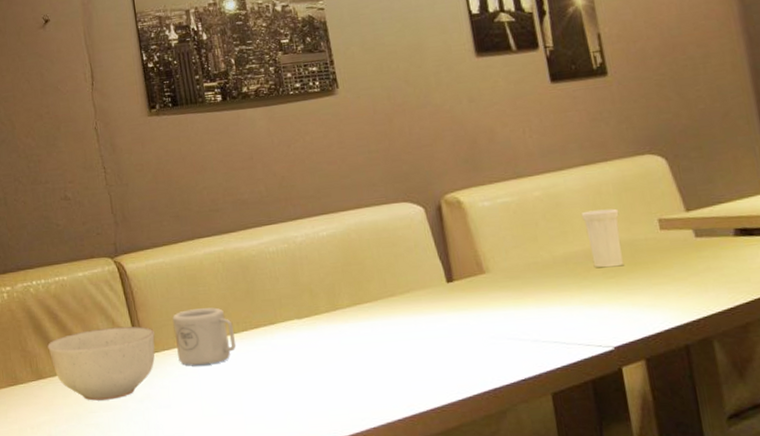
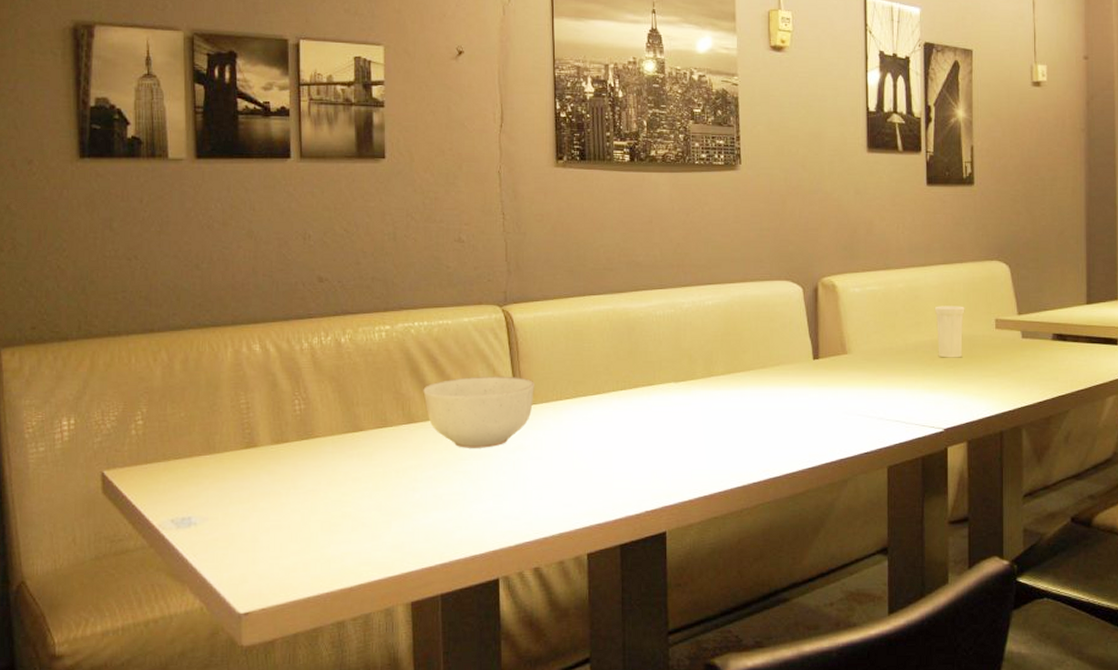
mug: present [172,307,237,366] -> none [554,365,614,420]

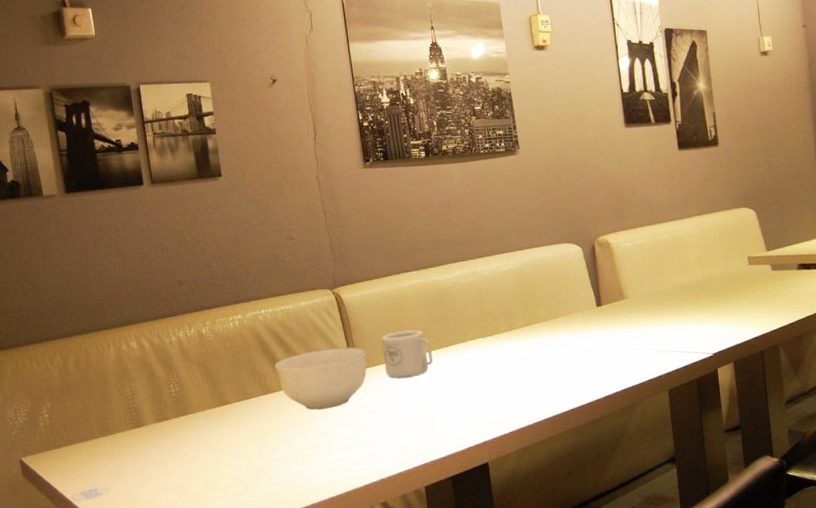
mug: none [554,365,614,420] -> present [381,329,434,378]
cup: present [934,306,965,358] -> none [695,249,722,294]

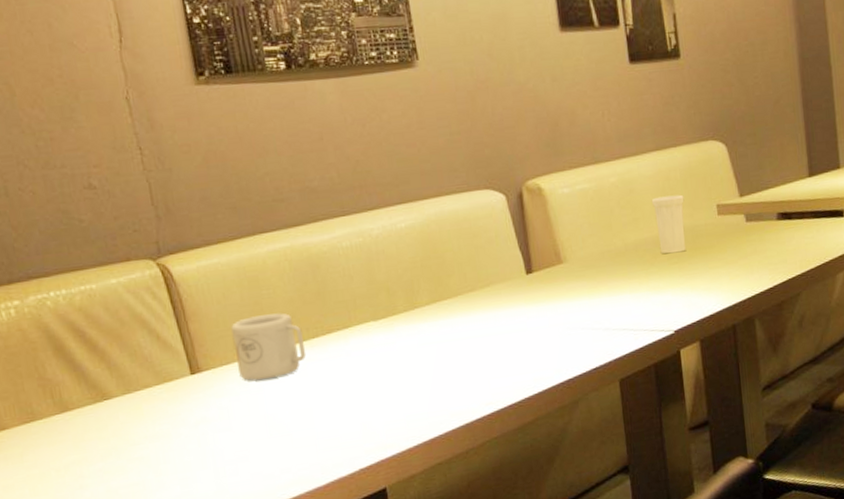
bowl: present [274,346,367,410] -> none [73,339,212,431]
cup: none [695,249,722,294] -> present [651,194,686,254]

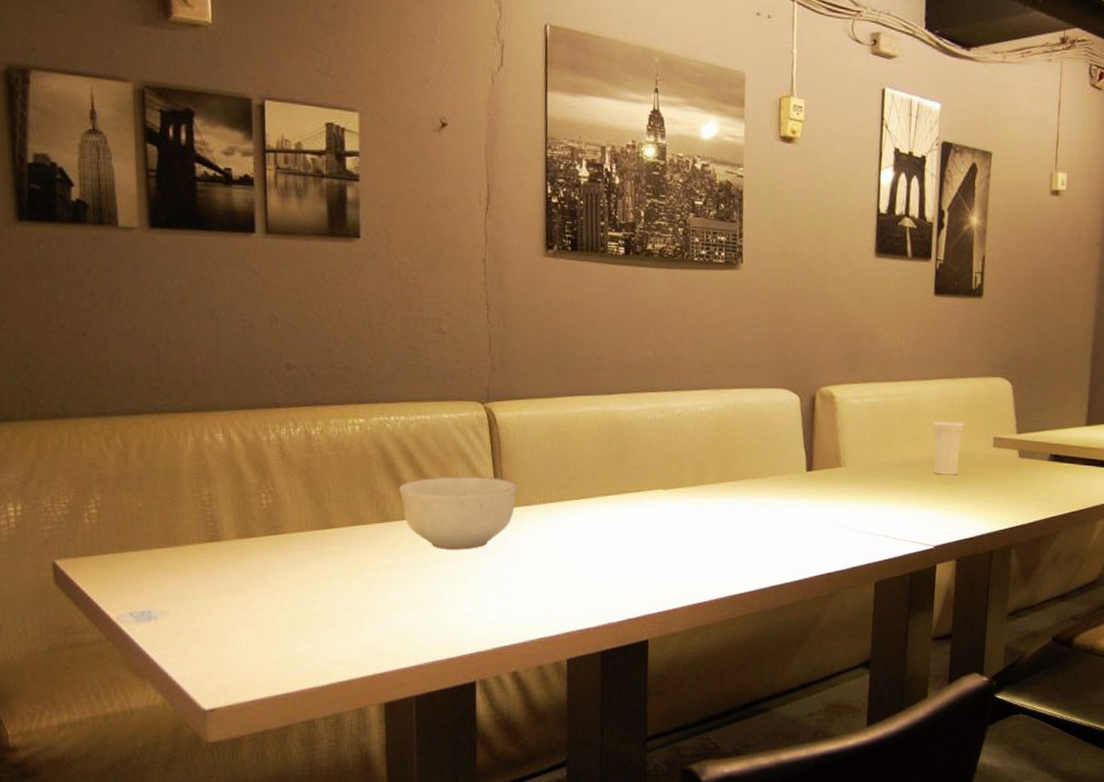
bowl: none [73,339,212,431] -> present [399,475,518,550]
mug: present [231,312,307,381] -> none [537,467,599,525]

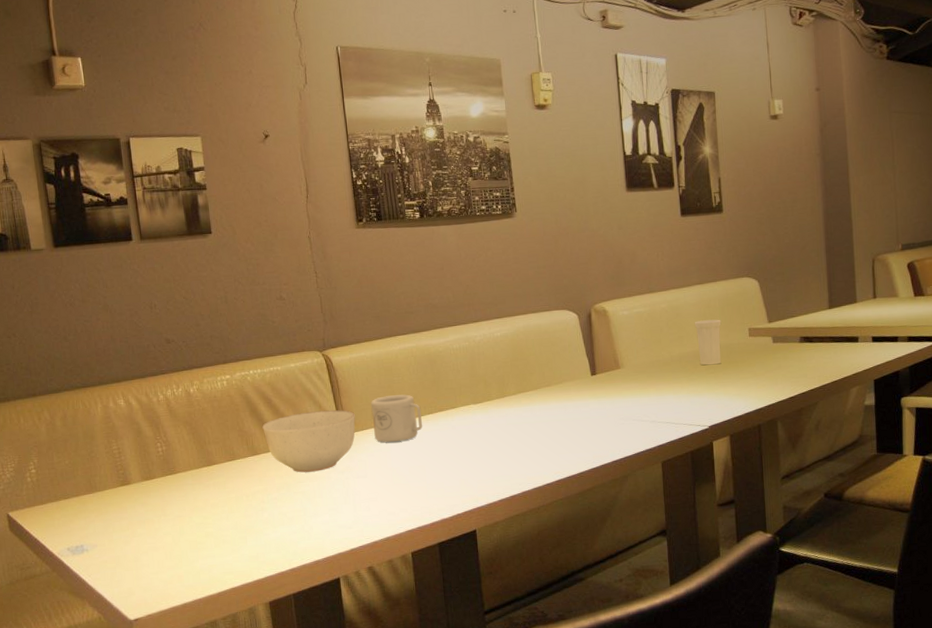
mug: none [537,467,599,525] -> present [371,394,423,443]

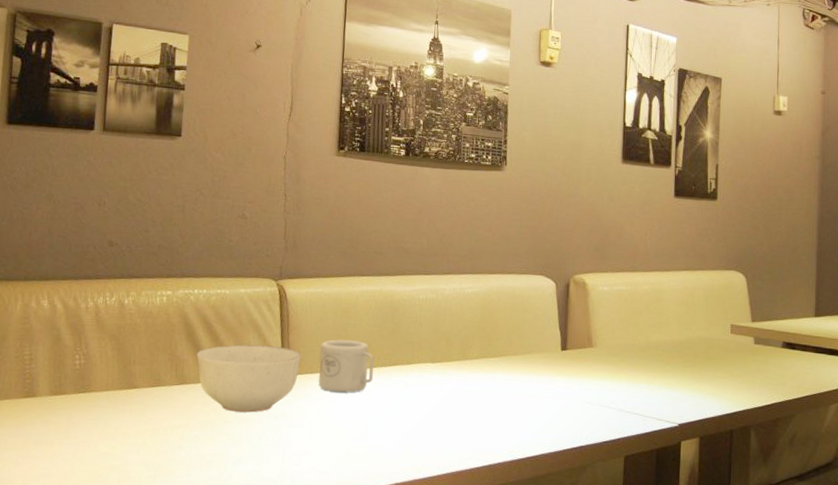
cup: present [694,319,722,366] -> none [675,308,704,359]

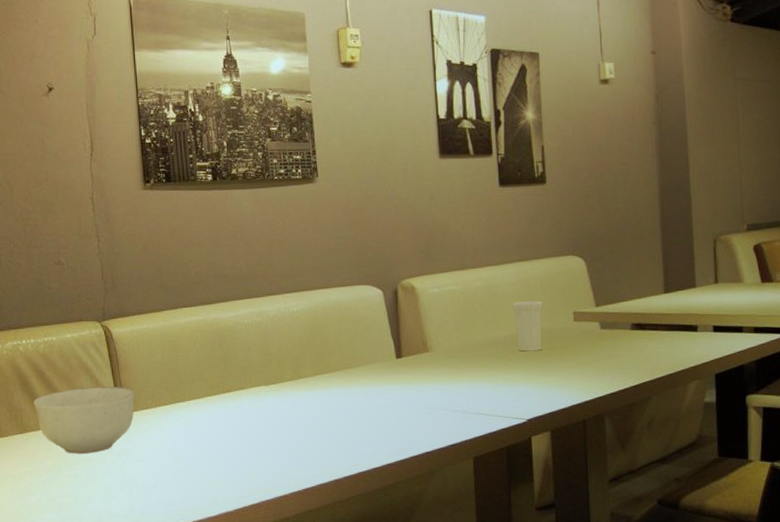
mug: present [318,339,374,392] -> none [152,372,209,425]
cup: none [675,308,704,359] -> present [512,301,543,352]

